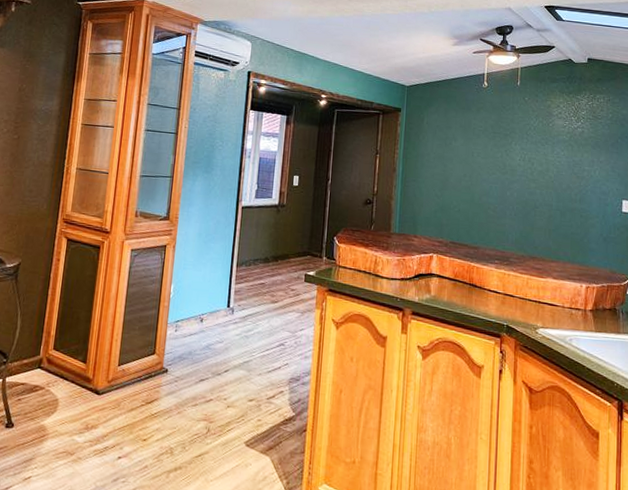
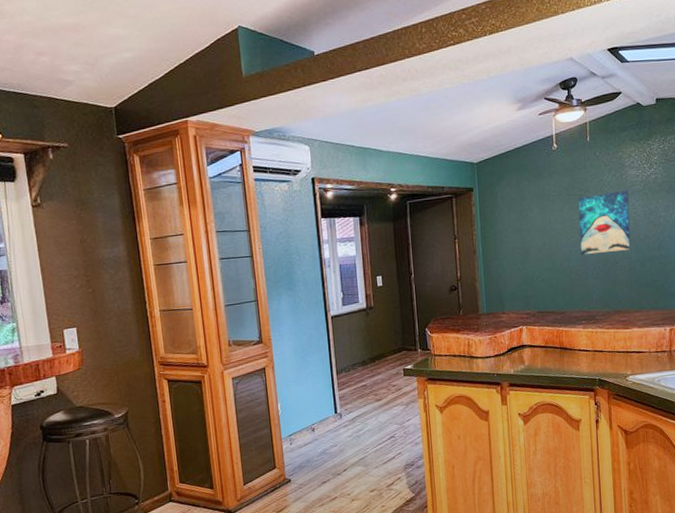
wall art: none [500,136,554,197] -> present [578,189,631,255]

